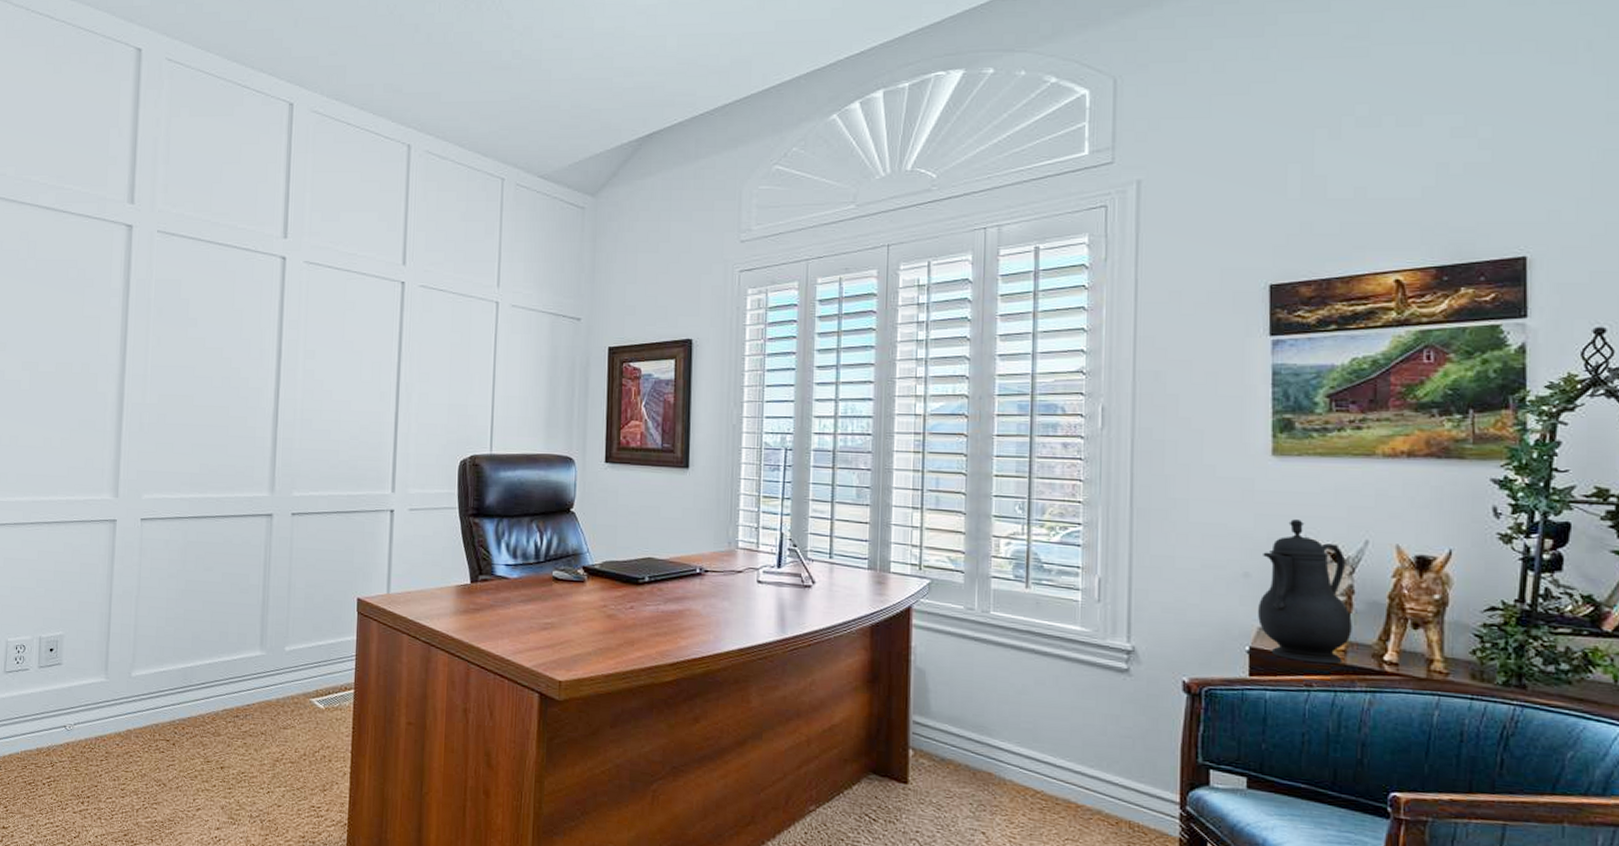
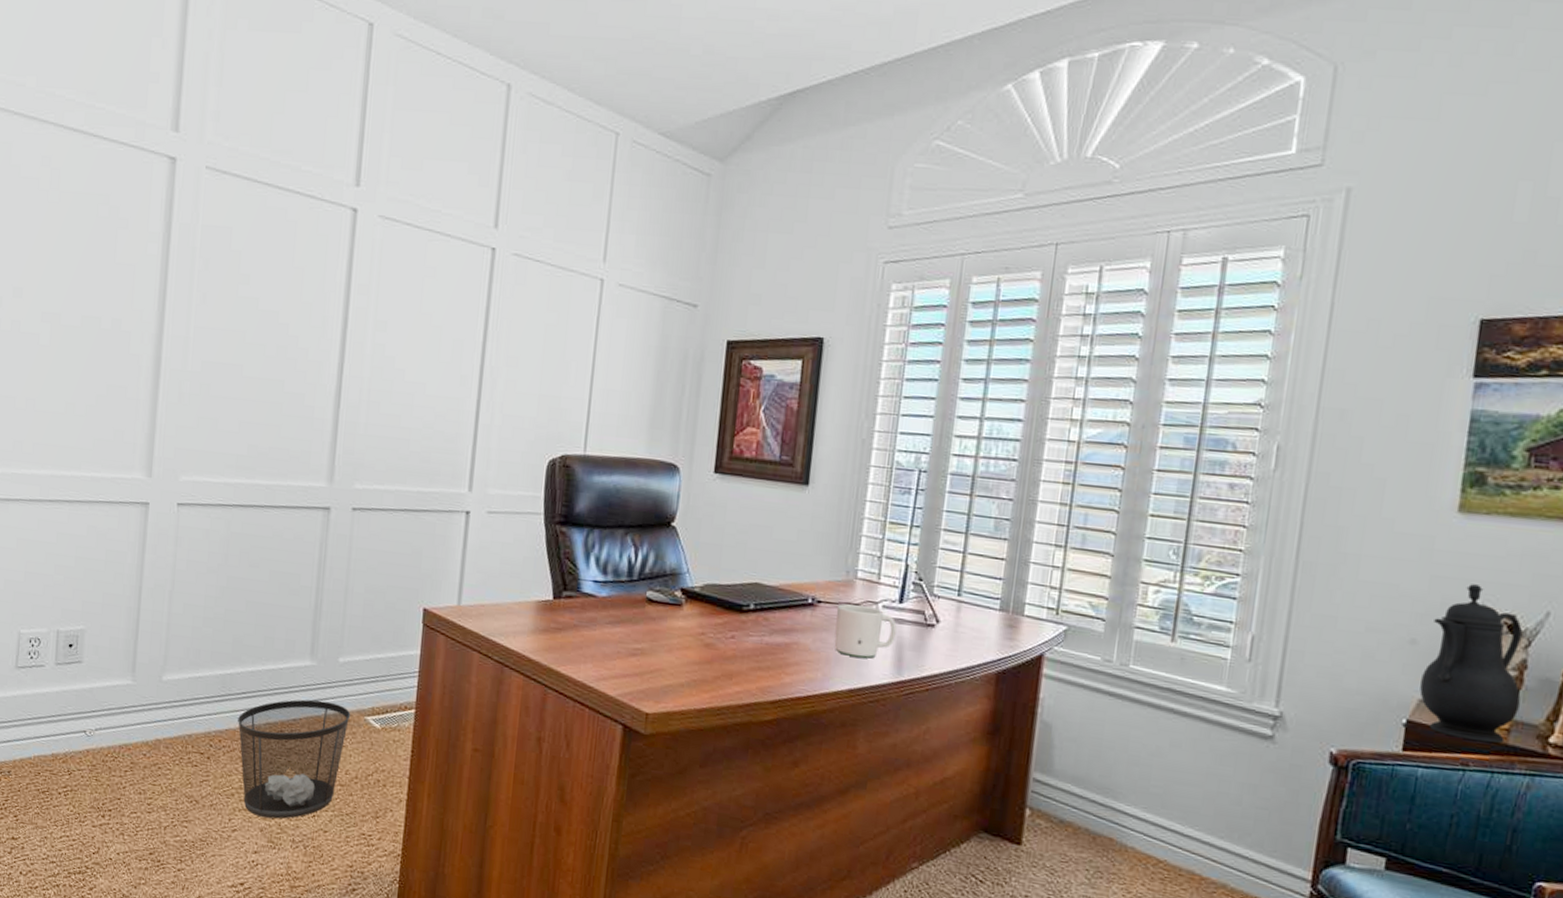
waste bin: none [198,686,298,797] -> present [238,699,351,819]
mug: none [722,572,777,620] -> present [834,604,897,659]

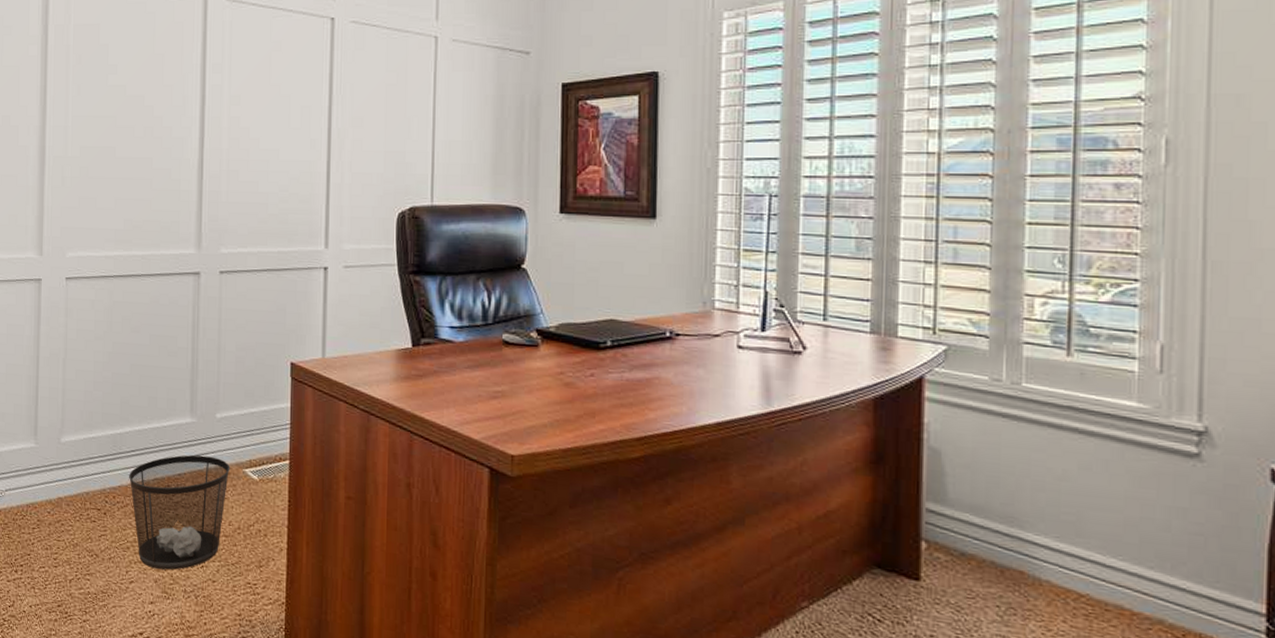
mug: present [834,604,897,659] -> none [696,335,761,390]

